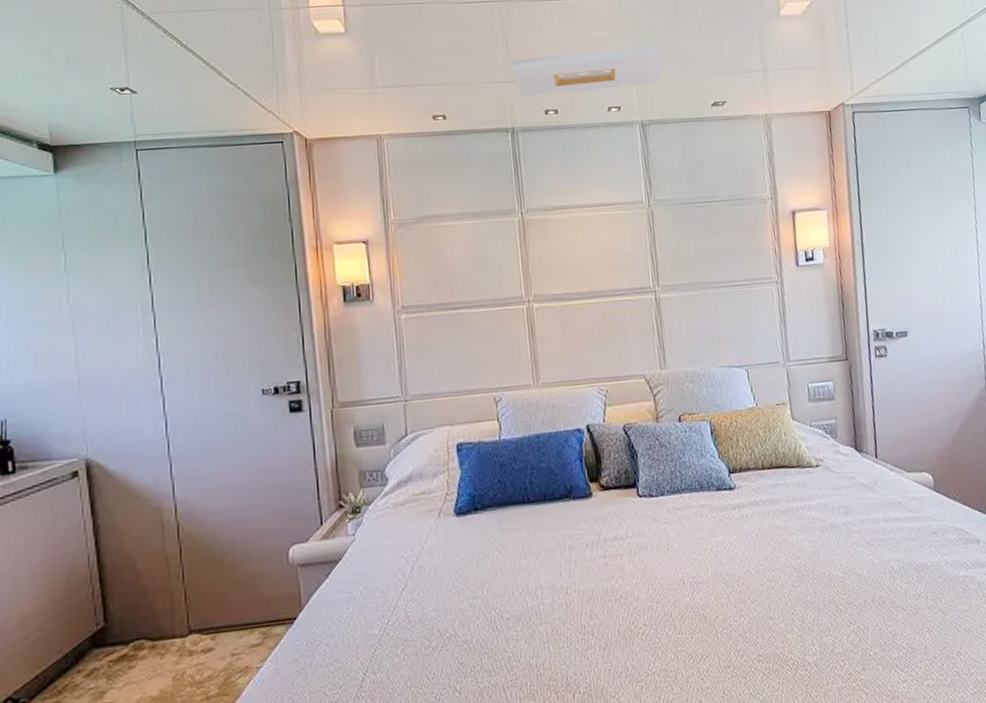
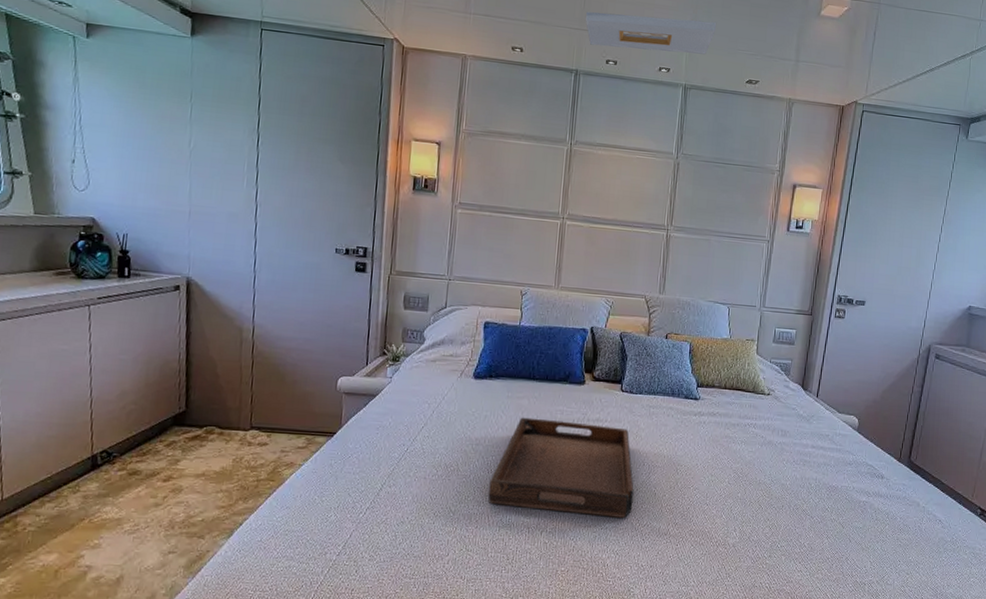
serving tray: none [497,542,681,671] -> present [488,417,634,518]

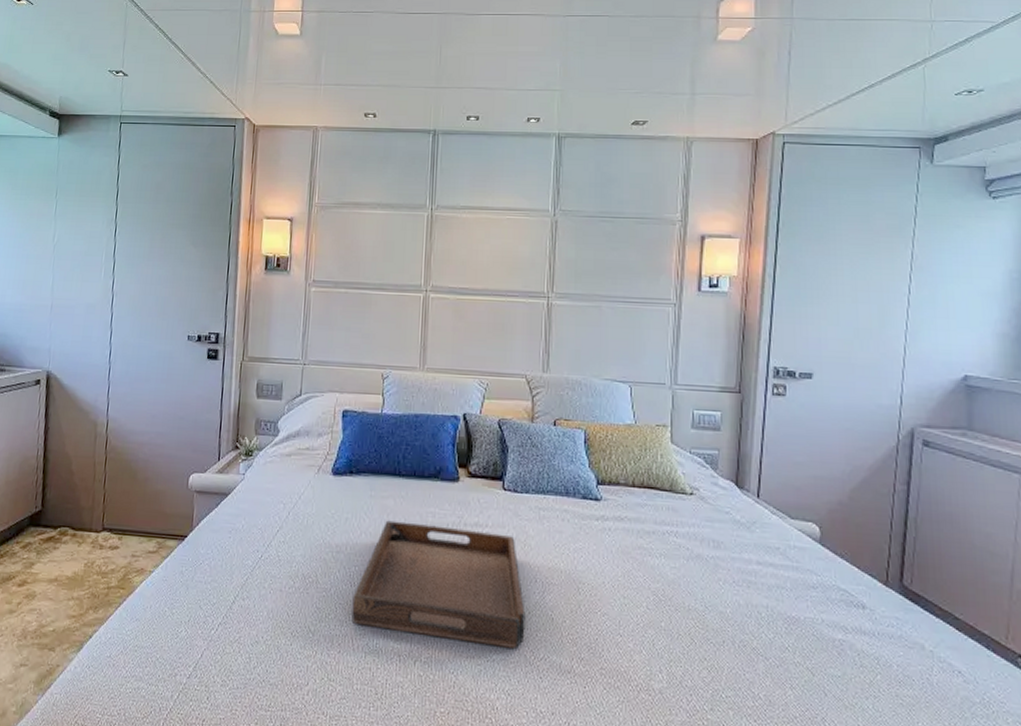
ceiling vent: present [585,11,717,55] -> none [441,62,592,103]

